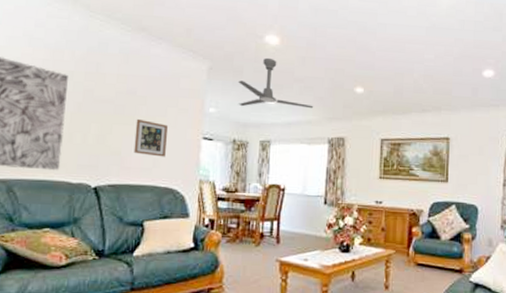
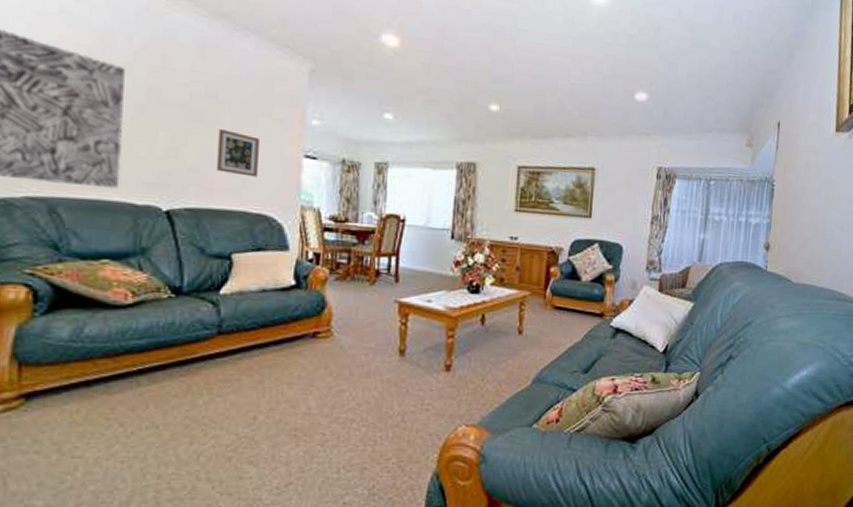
ceiling fan: present [237,57,314,109] -> none [347,61,440,127]

